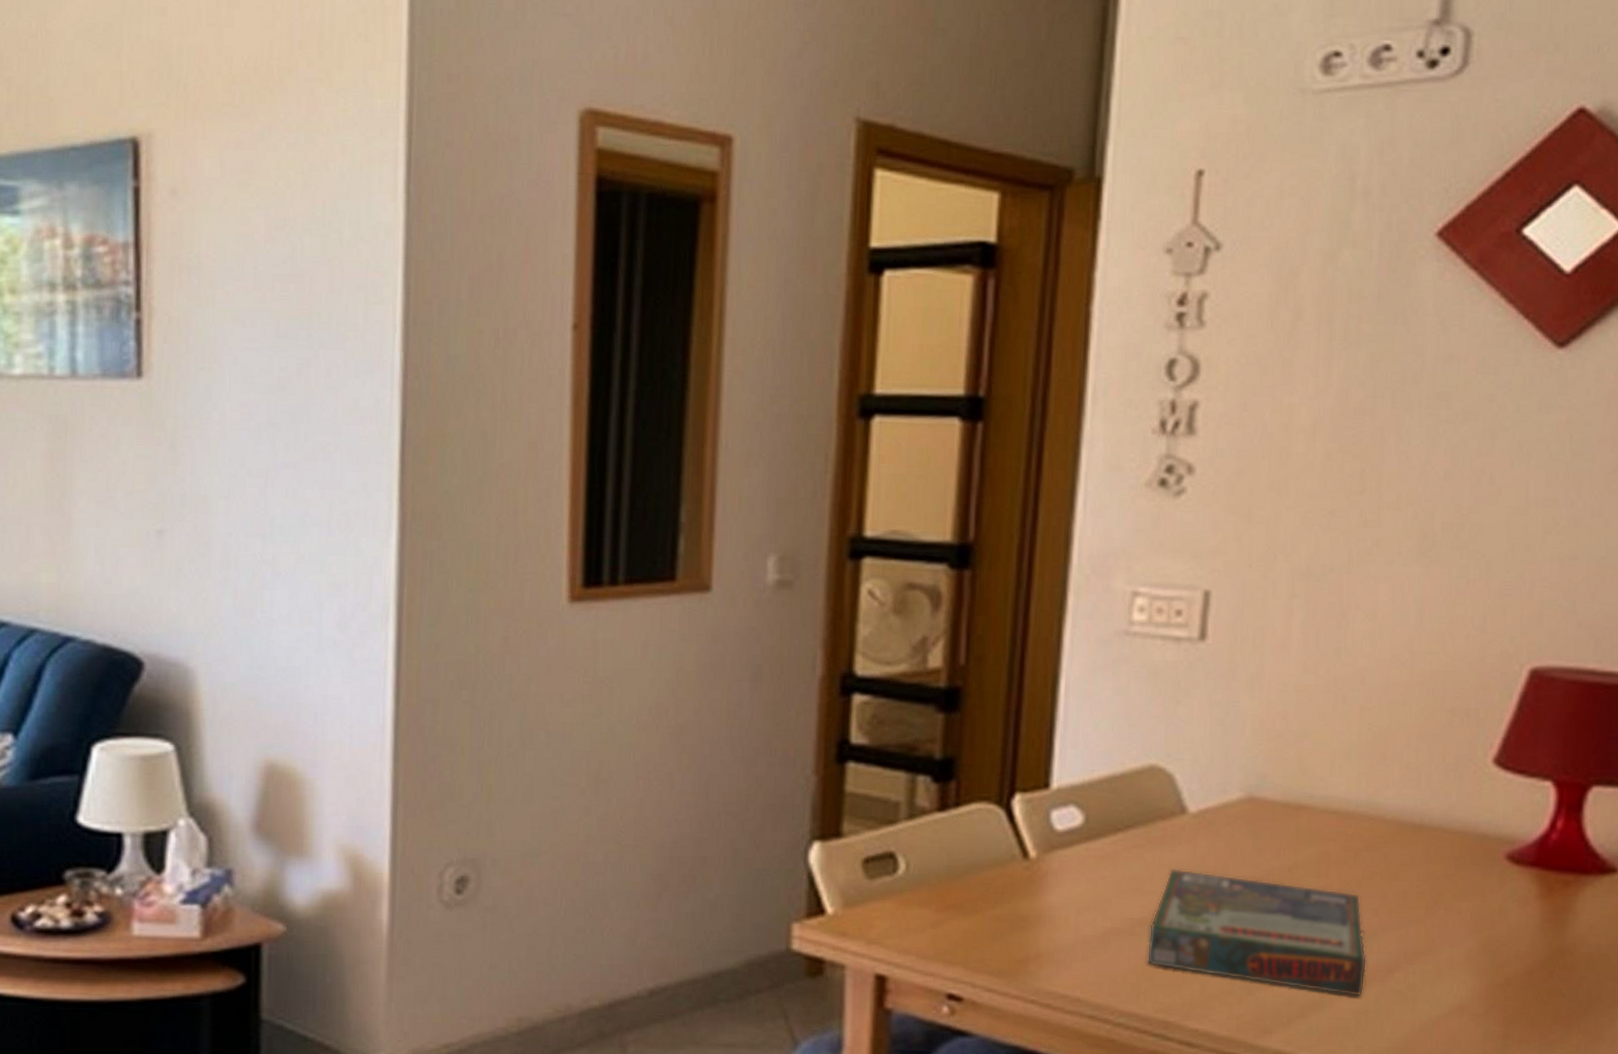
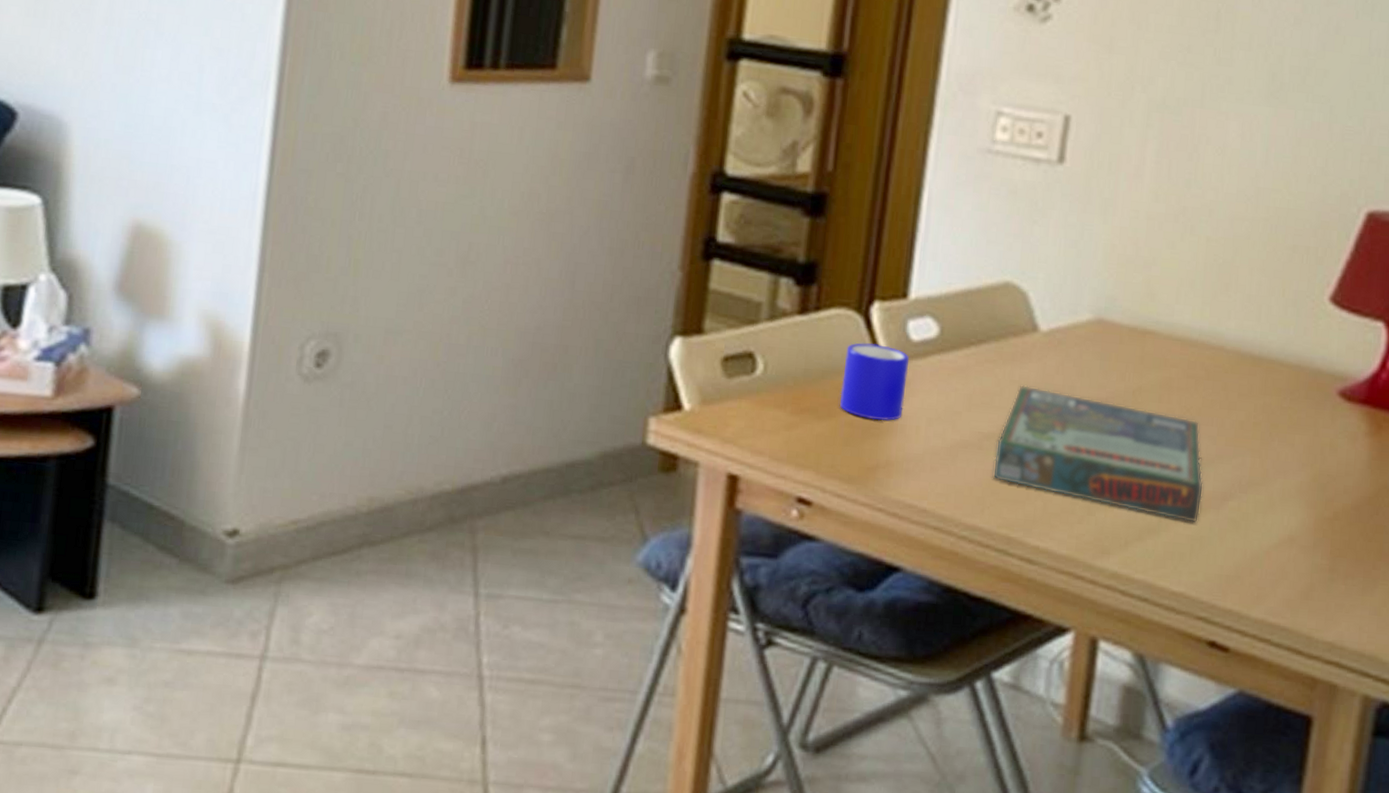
mug: none [985,836,1055,913] -> present [840,343,909,421]

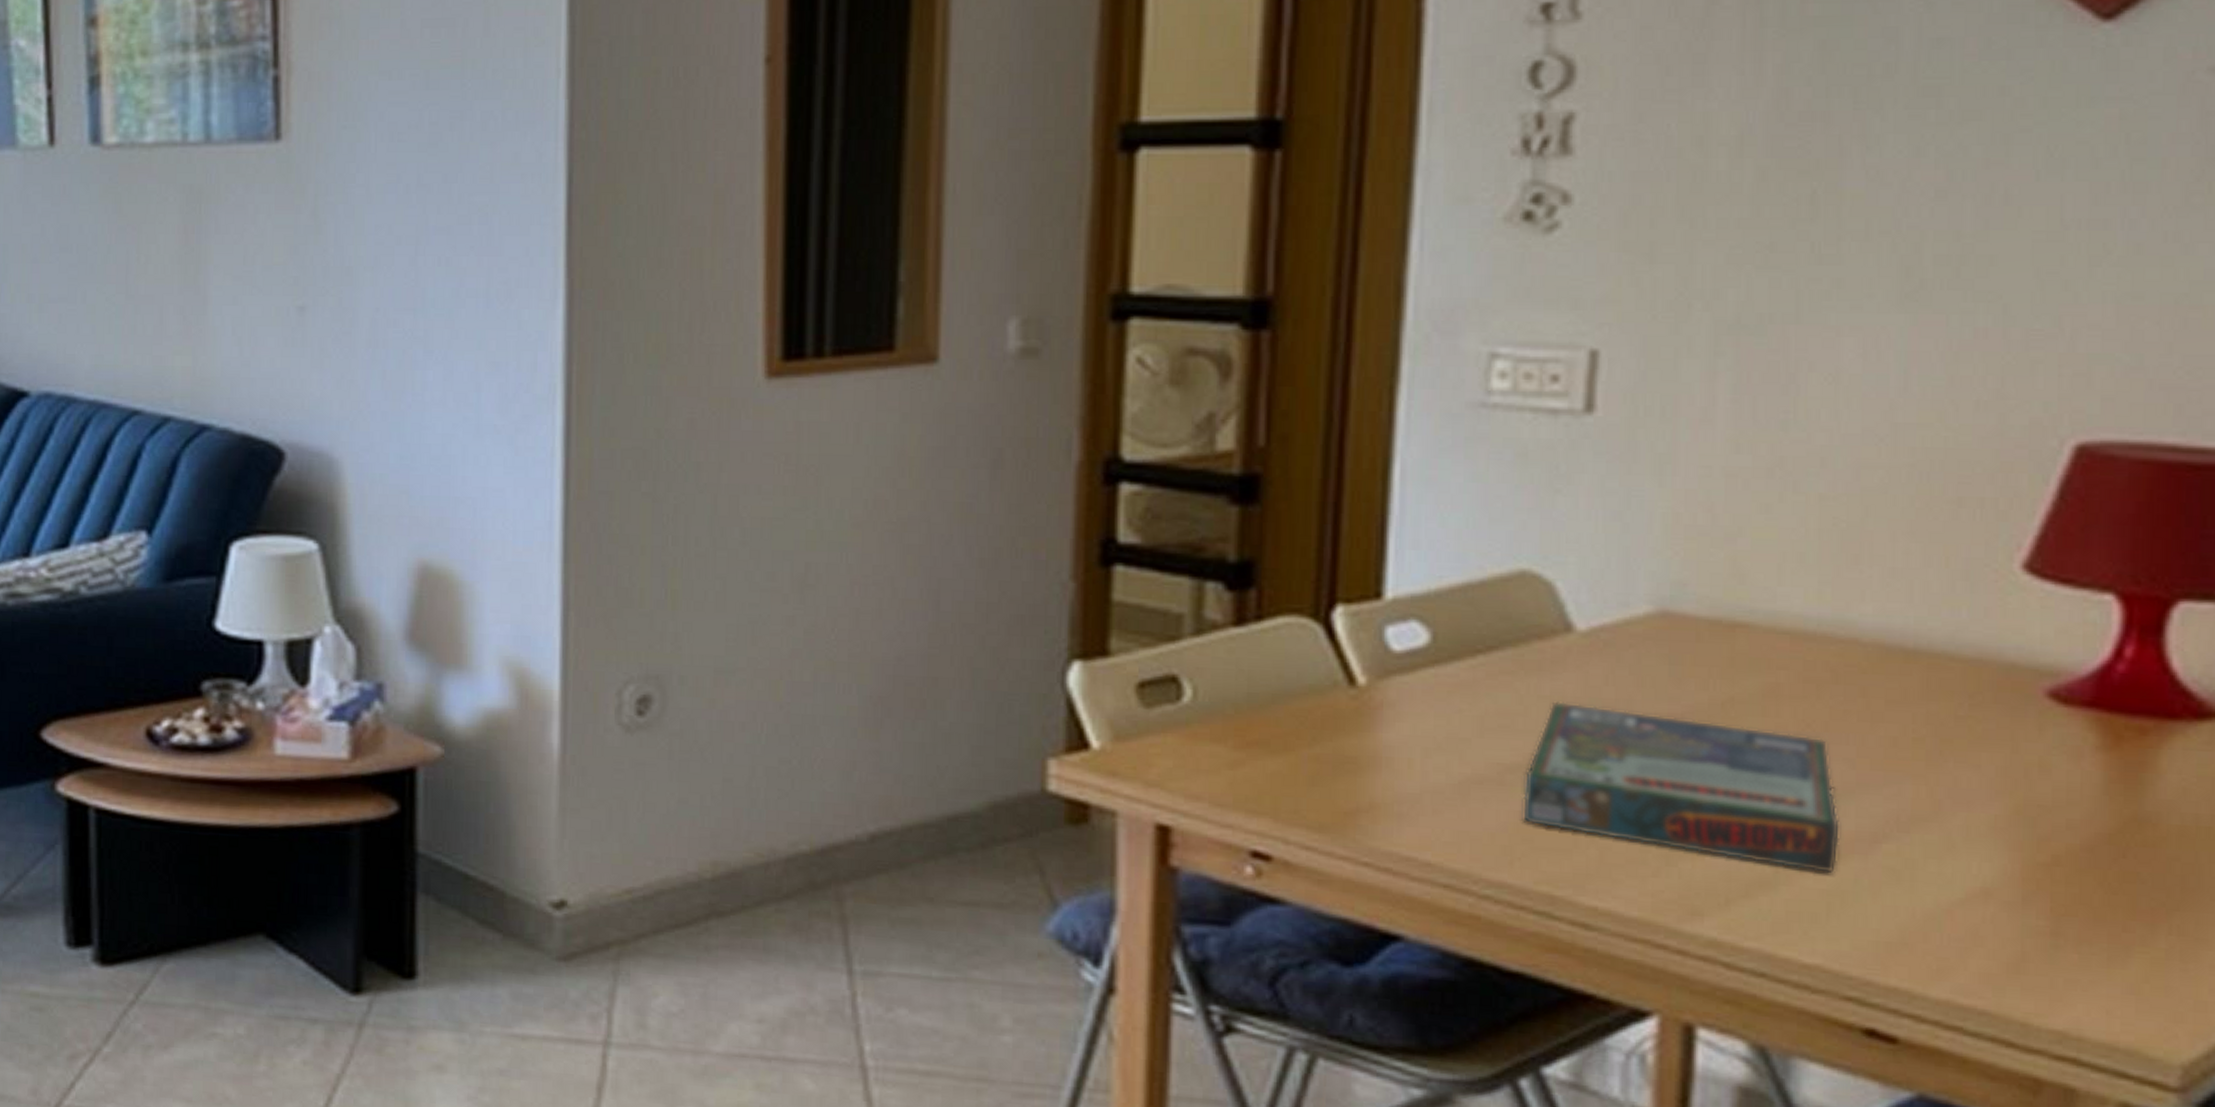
mug: present [840,343,909,421] -> none [1299,657,1391,753]

